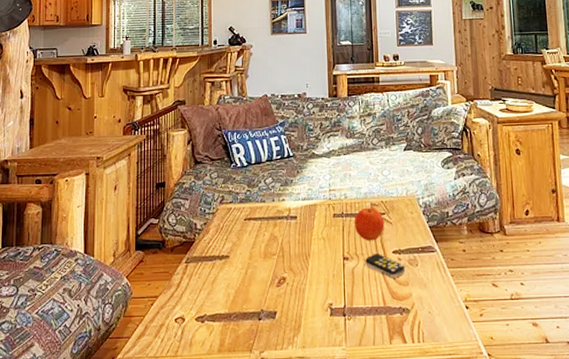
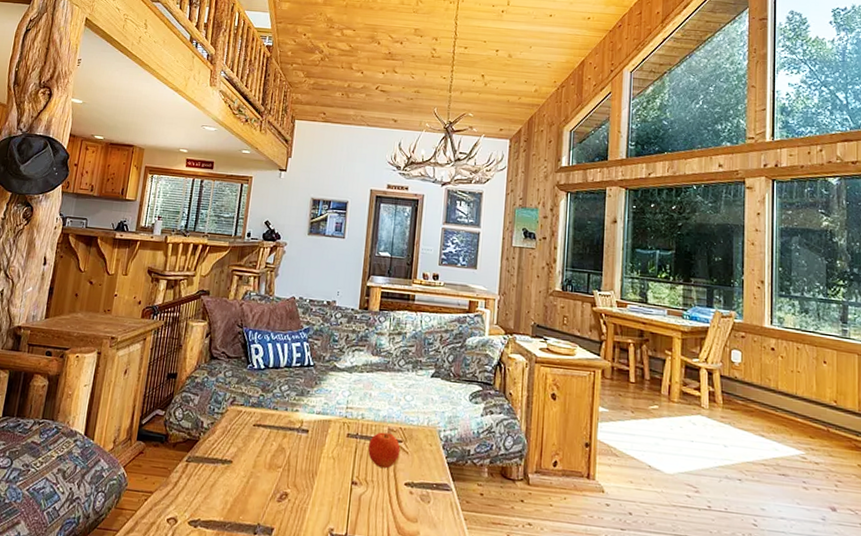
remote control: present [365,253,406,278] -> none [374,482,416,513]

